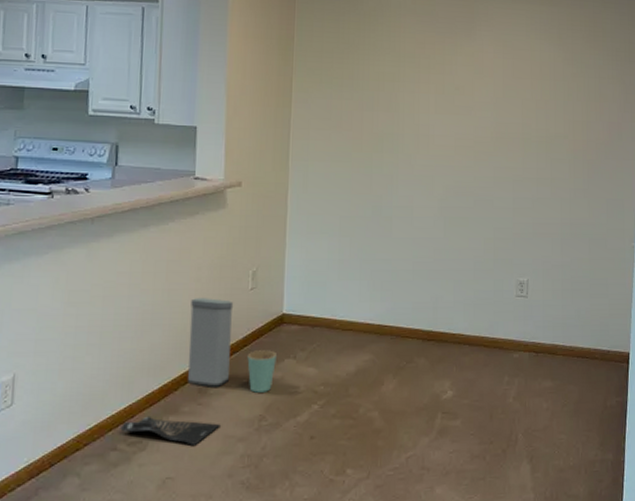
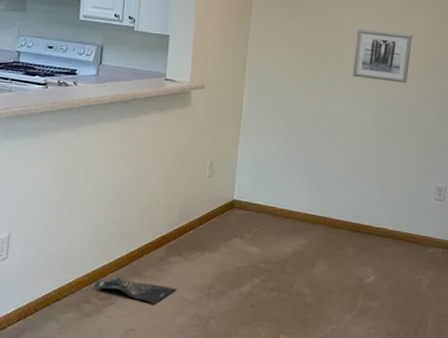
trash can: present [188,298,276,393] -> none [151,181,226,265]
wall art: none [413,106,479,165] -> present [352,29,412,83]

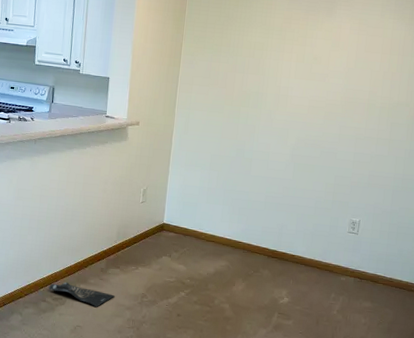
wall art: present [352,29,412,83] -> none [273,71,332,123]

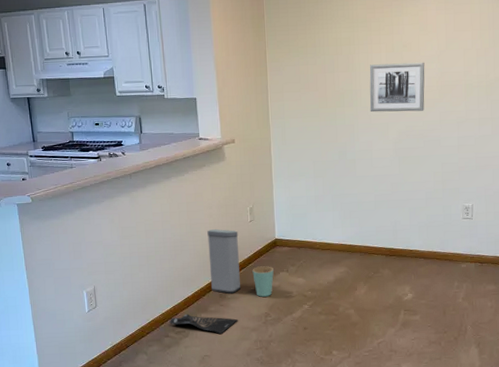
trash can: none [94,204,157,278] -> present [207,229,274,297]
wall art: none [273,71,332,123] -> present [369,62,425,112]

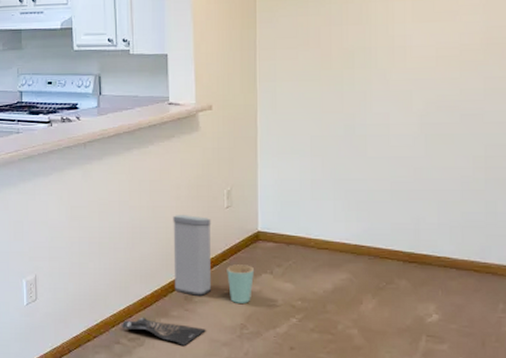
wall art: present [369,62,425,112] -> none [388,13,465,77]

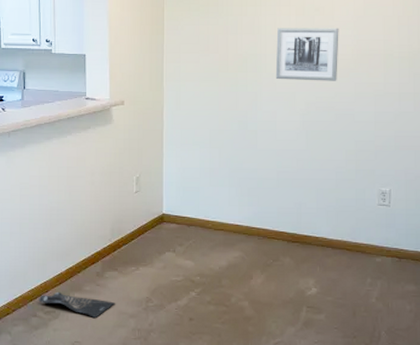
trash can: present [173,215,254,303] -> none [87,199,159,279]
wall art: none [388,13,465,77] -> present [275,28,339,81]

